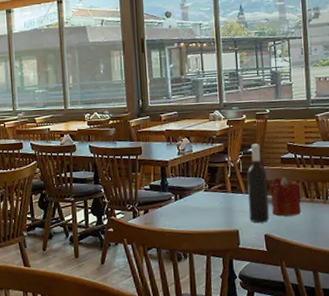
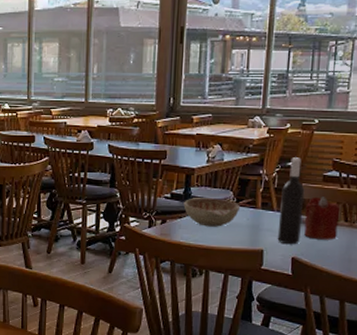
decorative bowl: none [162,186,213,213] -> present [183,198,241,227]

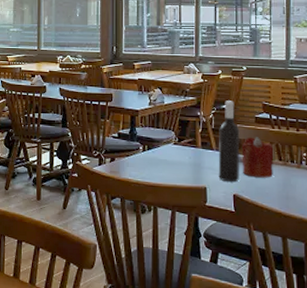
decorative bowl: present [183,198,241,227] -> none [130,137,183,165]

